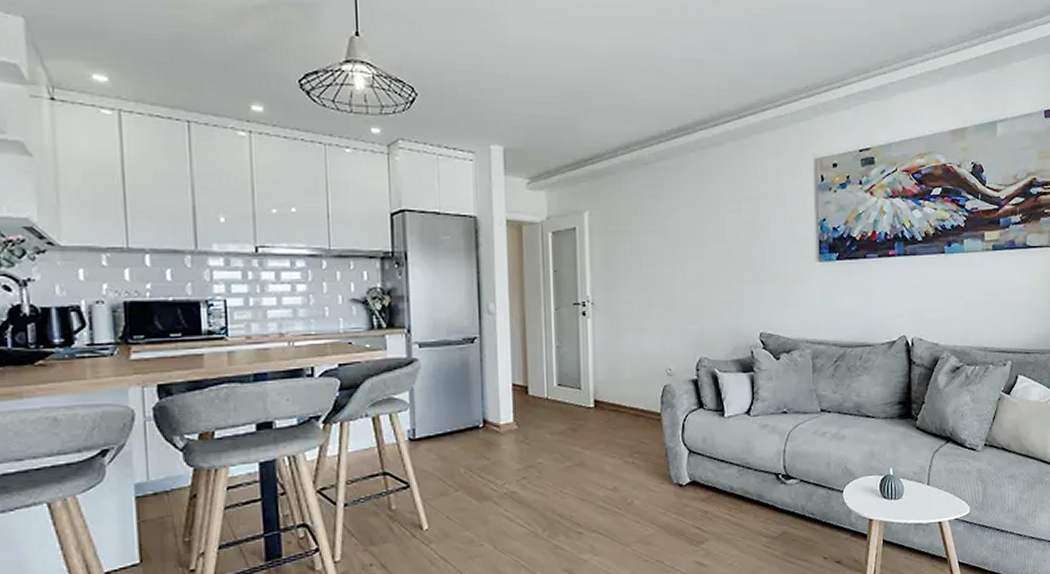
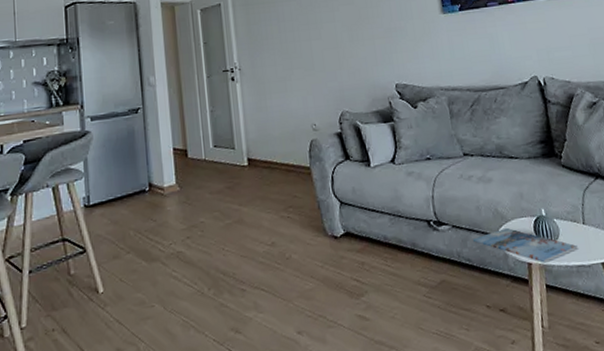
magazine: none [820,484,920,520] -> present [473,227,579,263]

